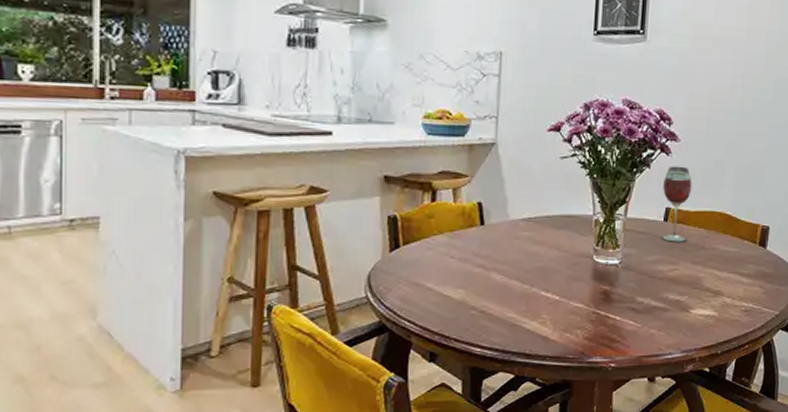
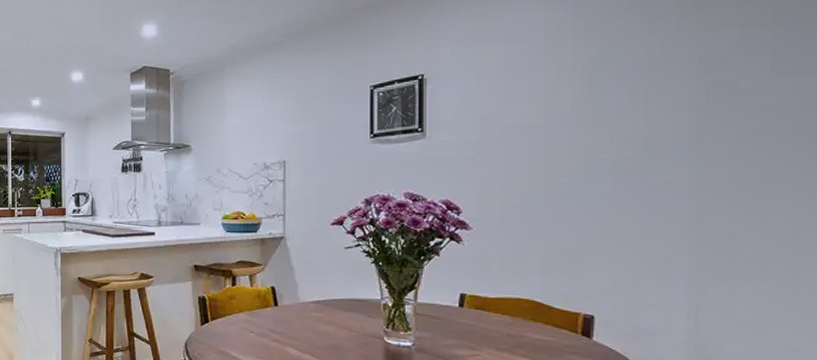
wineglass: present [662,166,693,242] -> none [456,253,490,328]

